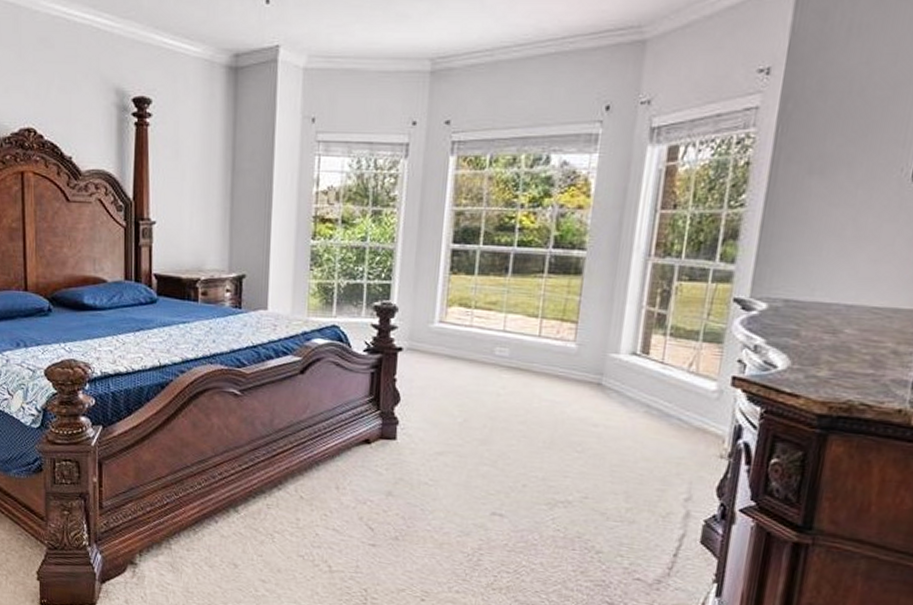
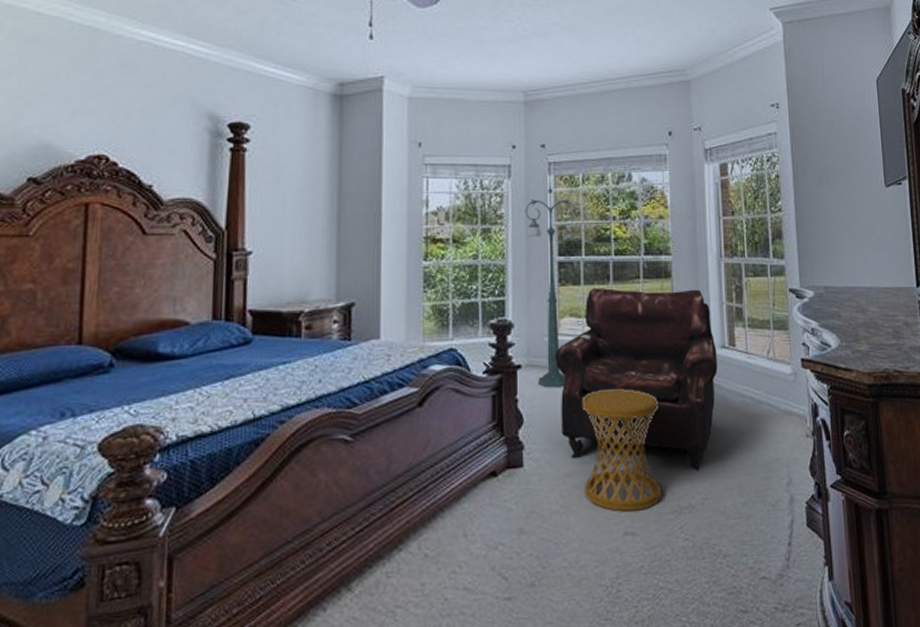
floor lamp: none [418,152,479,374] -> present [525,172,577,388]
leather: none [438,278,625,471] -> present [554,287,718,471]
side table: none [455,380,546,497] -> present [582,389,662,512]

